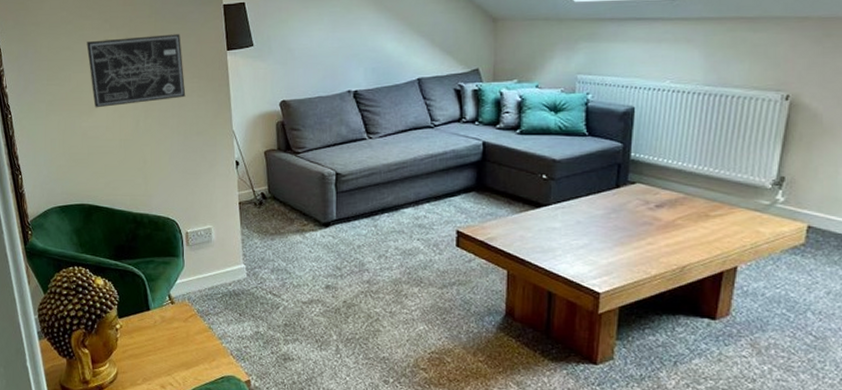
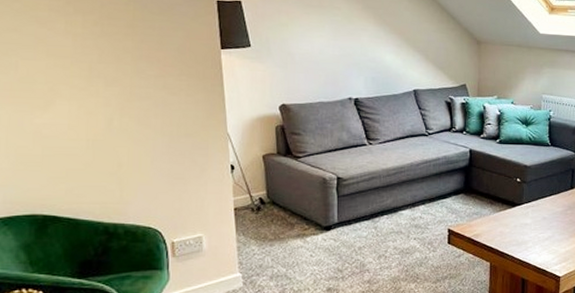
wall art: present [86,34,186,108] -> none [41,24,172,103]

